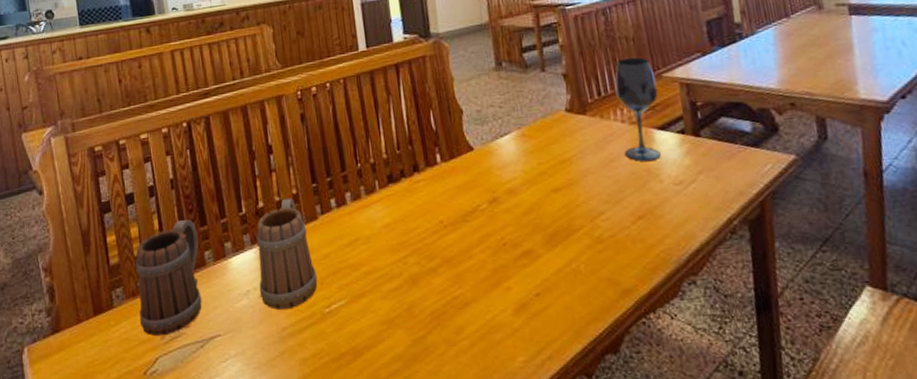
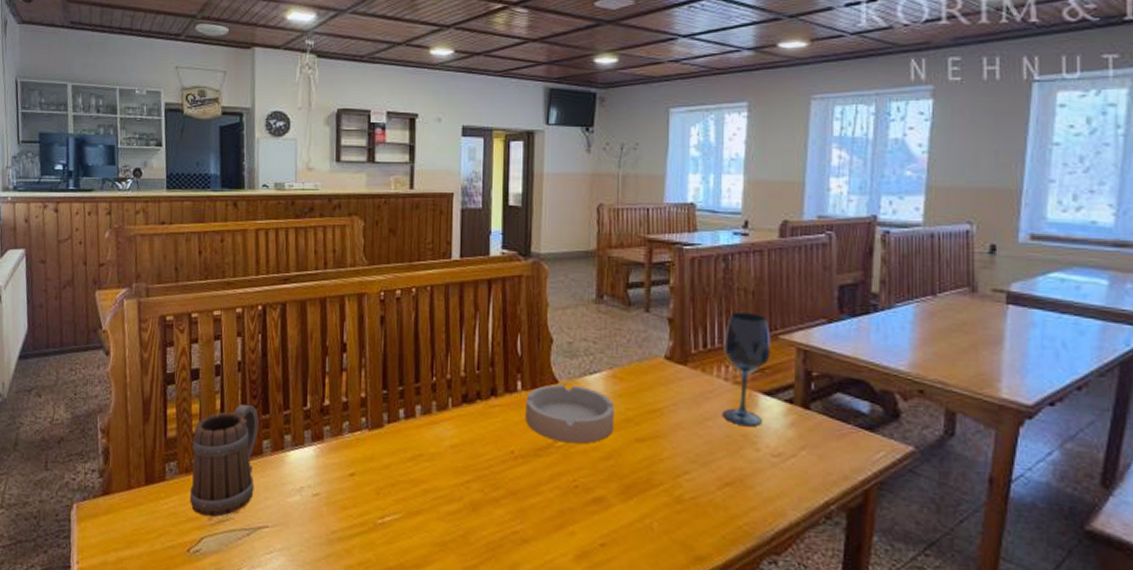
beer mug: present [256,198,318,311] -> none [313,400,375,514]
ashtray: none [446,149,531,205] -> present [525,384,614,444]

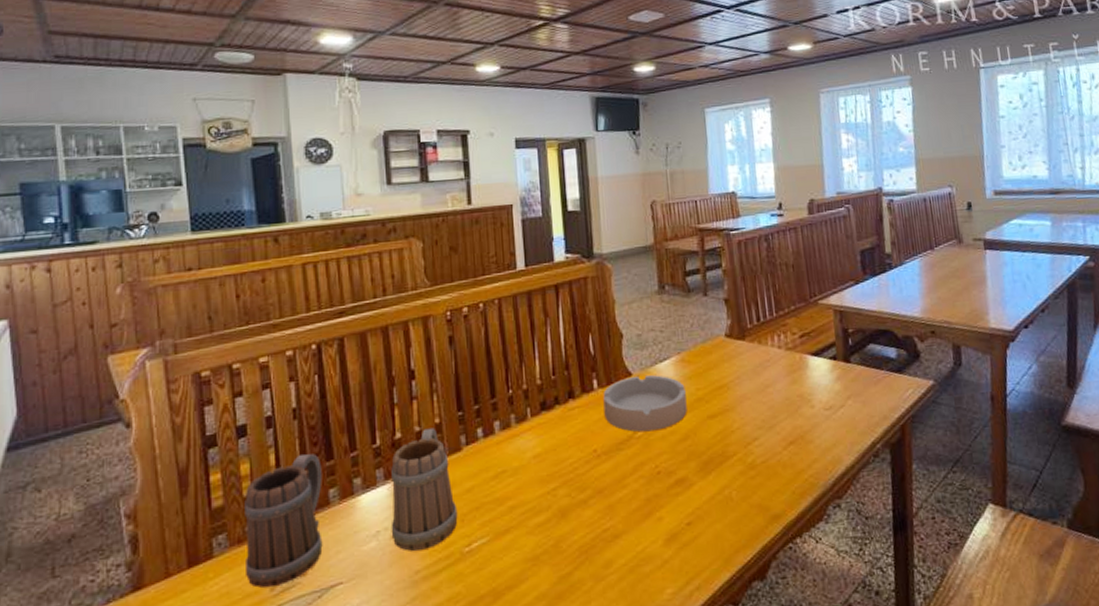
beer mug: none [313,400,375,514] -> present [391,427,458,552]
wineglass: present [723,312,771,427] -> none [773,284,814,387]

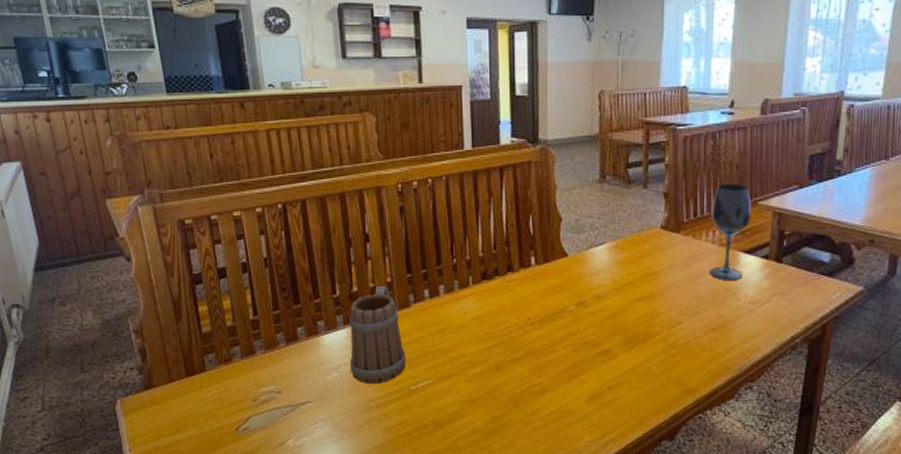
beer mug: present [244,454,323,589] -> none [228,297,294,399]
ashtray: present [603,374,687,433] -> none [539,257,617,307]
wineglass: none [773,284,814,387] -> present [710,184,751,281]

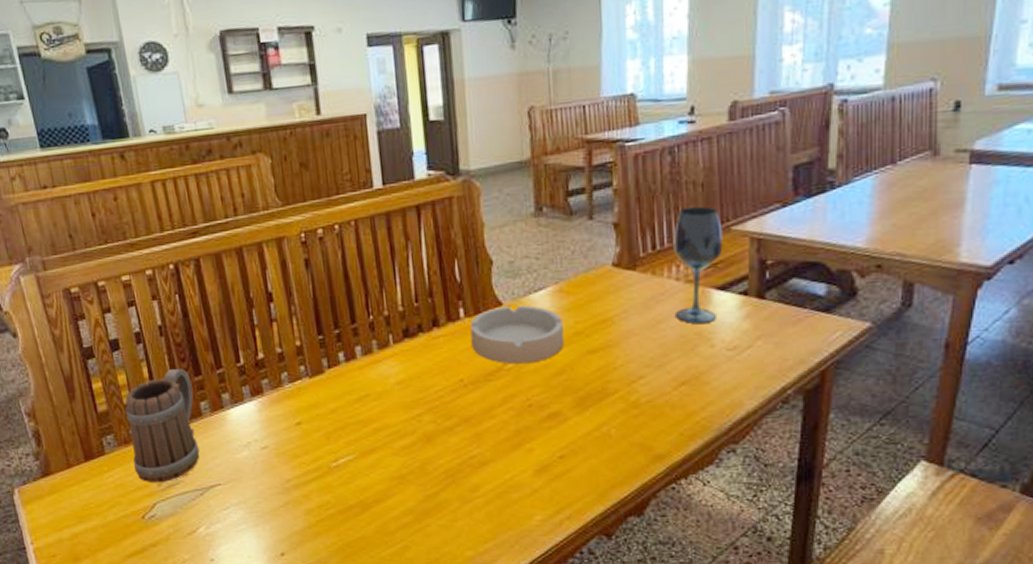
beer mug: none [228,297,294,399] -> present [125,369,200,484]
beer mug: present [349,285,406,385] -> none [256,350,324,463]
ashtray: none [539,257,617,307] -> present [470,305,564,364]

